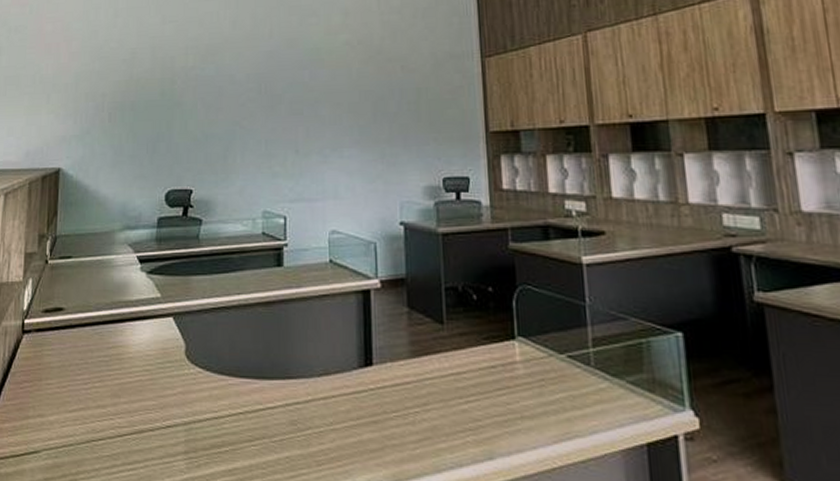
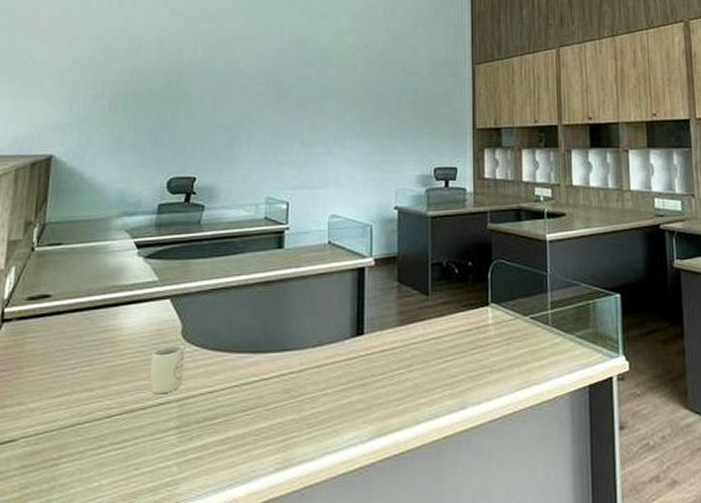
mug: none [156,364,189,417] -> present [149,344,185,395]

